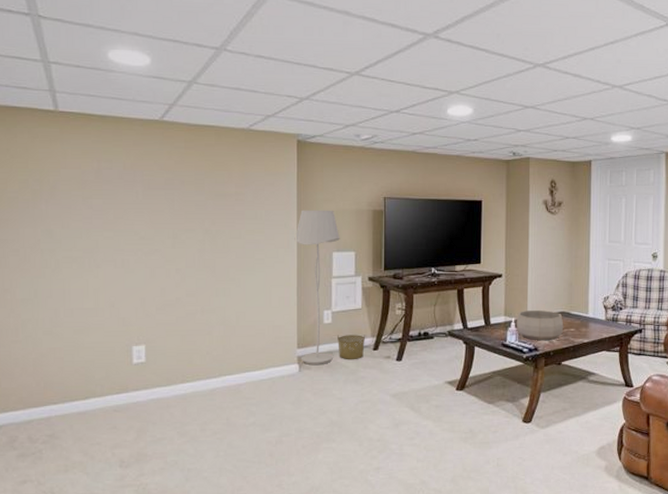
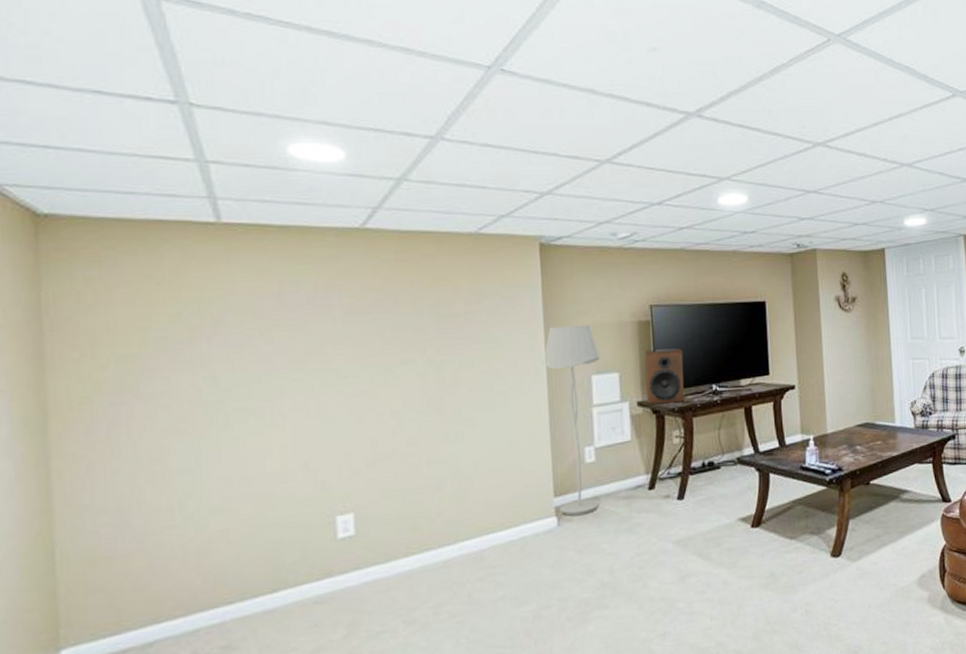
basket: present [338,334,366,360] -> none [604,472,639,505]
speaker: none [376,235,409,281] -> present [645,348,685,405]
decorative bowl: present [516,309,564,340] -> none [815,423,869,459]

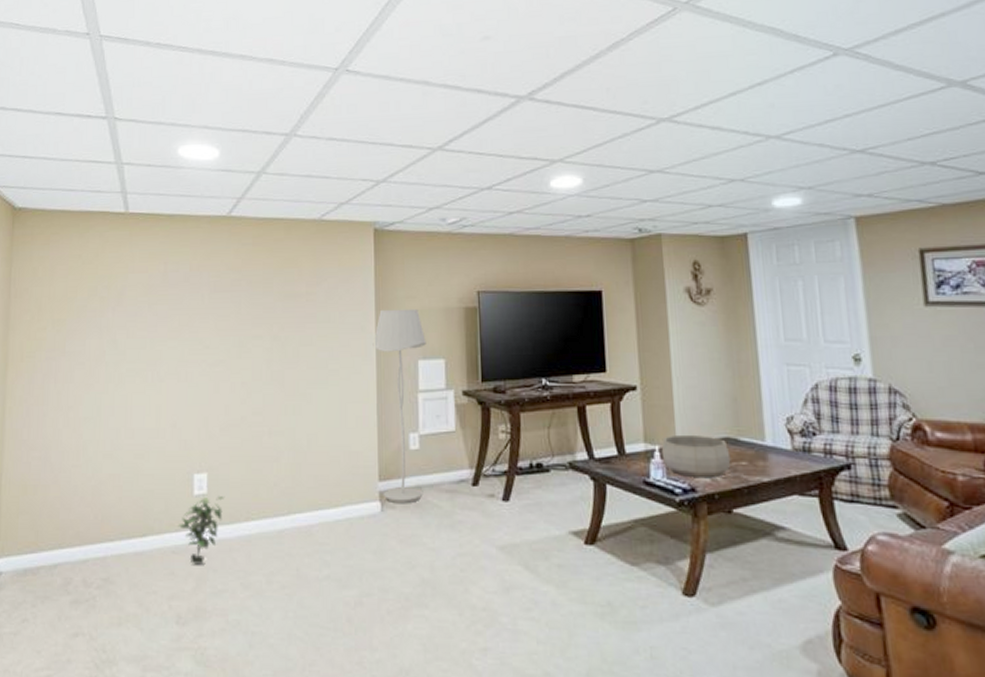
potted plant: none [319,535,378,612] -> present [178,496,225,565]
speaker: present [645,348,685,405] -> none [471,337,512,395]
decorative bowl: none [815,423,869,459] -> present [661,434,731,477]

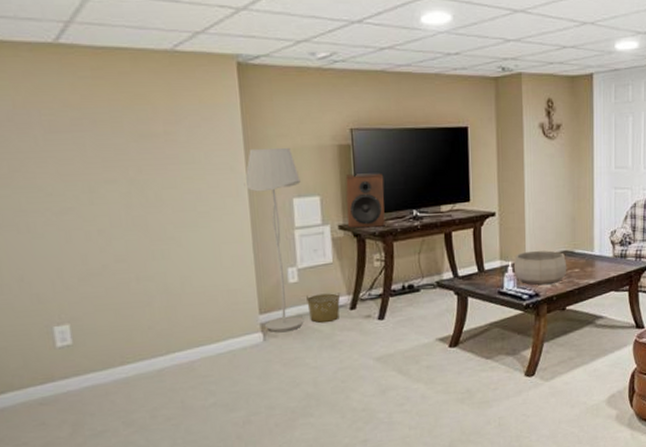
potted plant: present [178,496,225,565] -> none [42,345,94,412]
basket: none [427,465,462,498] -> present [306,292,341,323]
speaker: none [471,337,512,395] -> present [345,173,385,229]

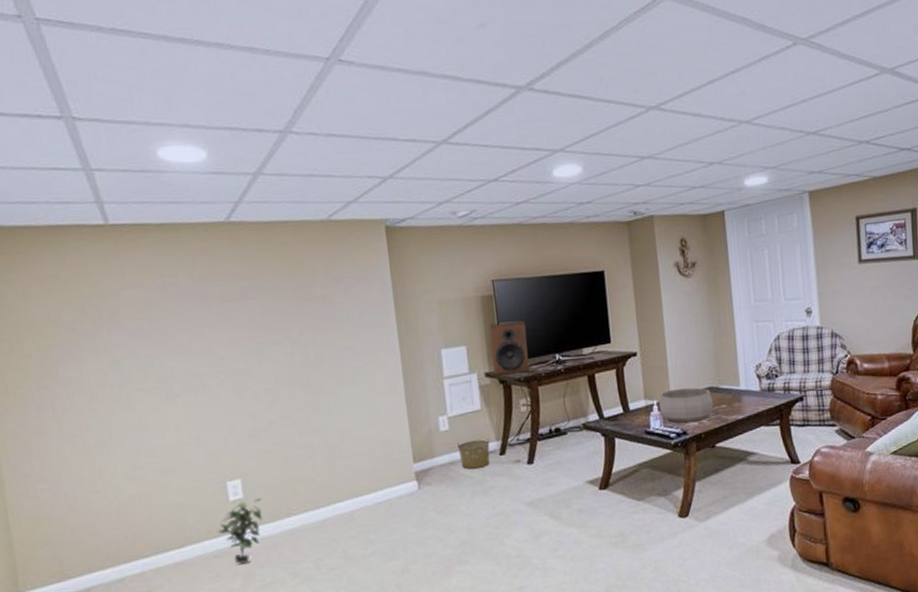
potted plant: none [42,345,94,412] -> present [217,498,263,564]
floor lamp: present [244,147,304,332] -> none [395,301,456,480]

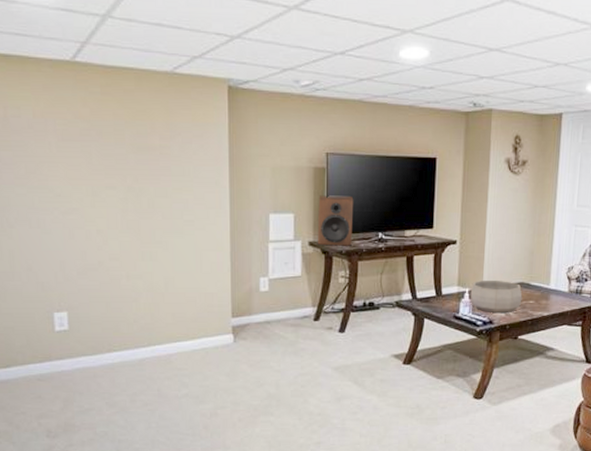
potted plant: present [217,498,263,564] -> none [41,332,87,389]
basket: present [457,439,490,470] -> none [275,304,306,331]

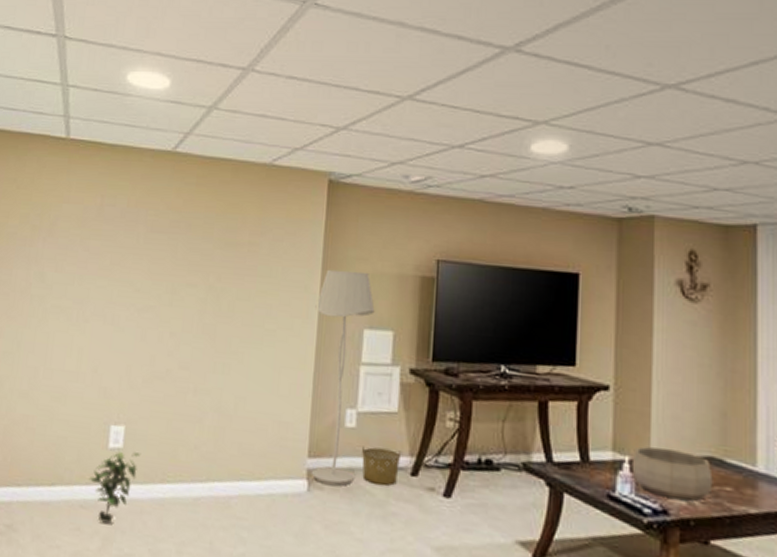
potted plant: none [41,332,87,389] -> present [88,452,142,524]
floor lamp: none [226,166,277,336] -> present [311,269,375,486]
basket: none [275,304,306,331] -> present [362,446,402,486]
speaker: present [317,195,354,246] -> none [420,311,470,380]

